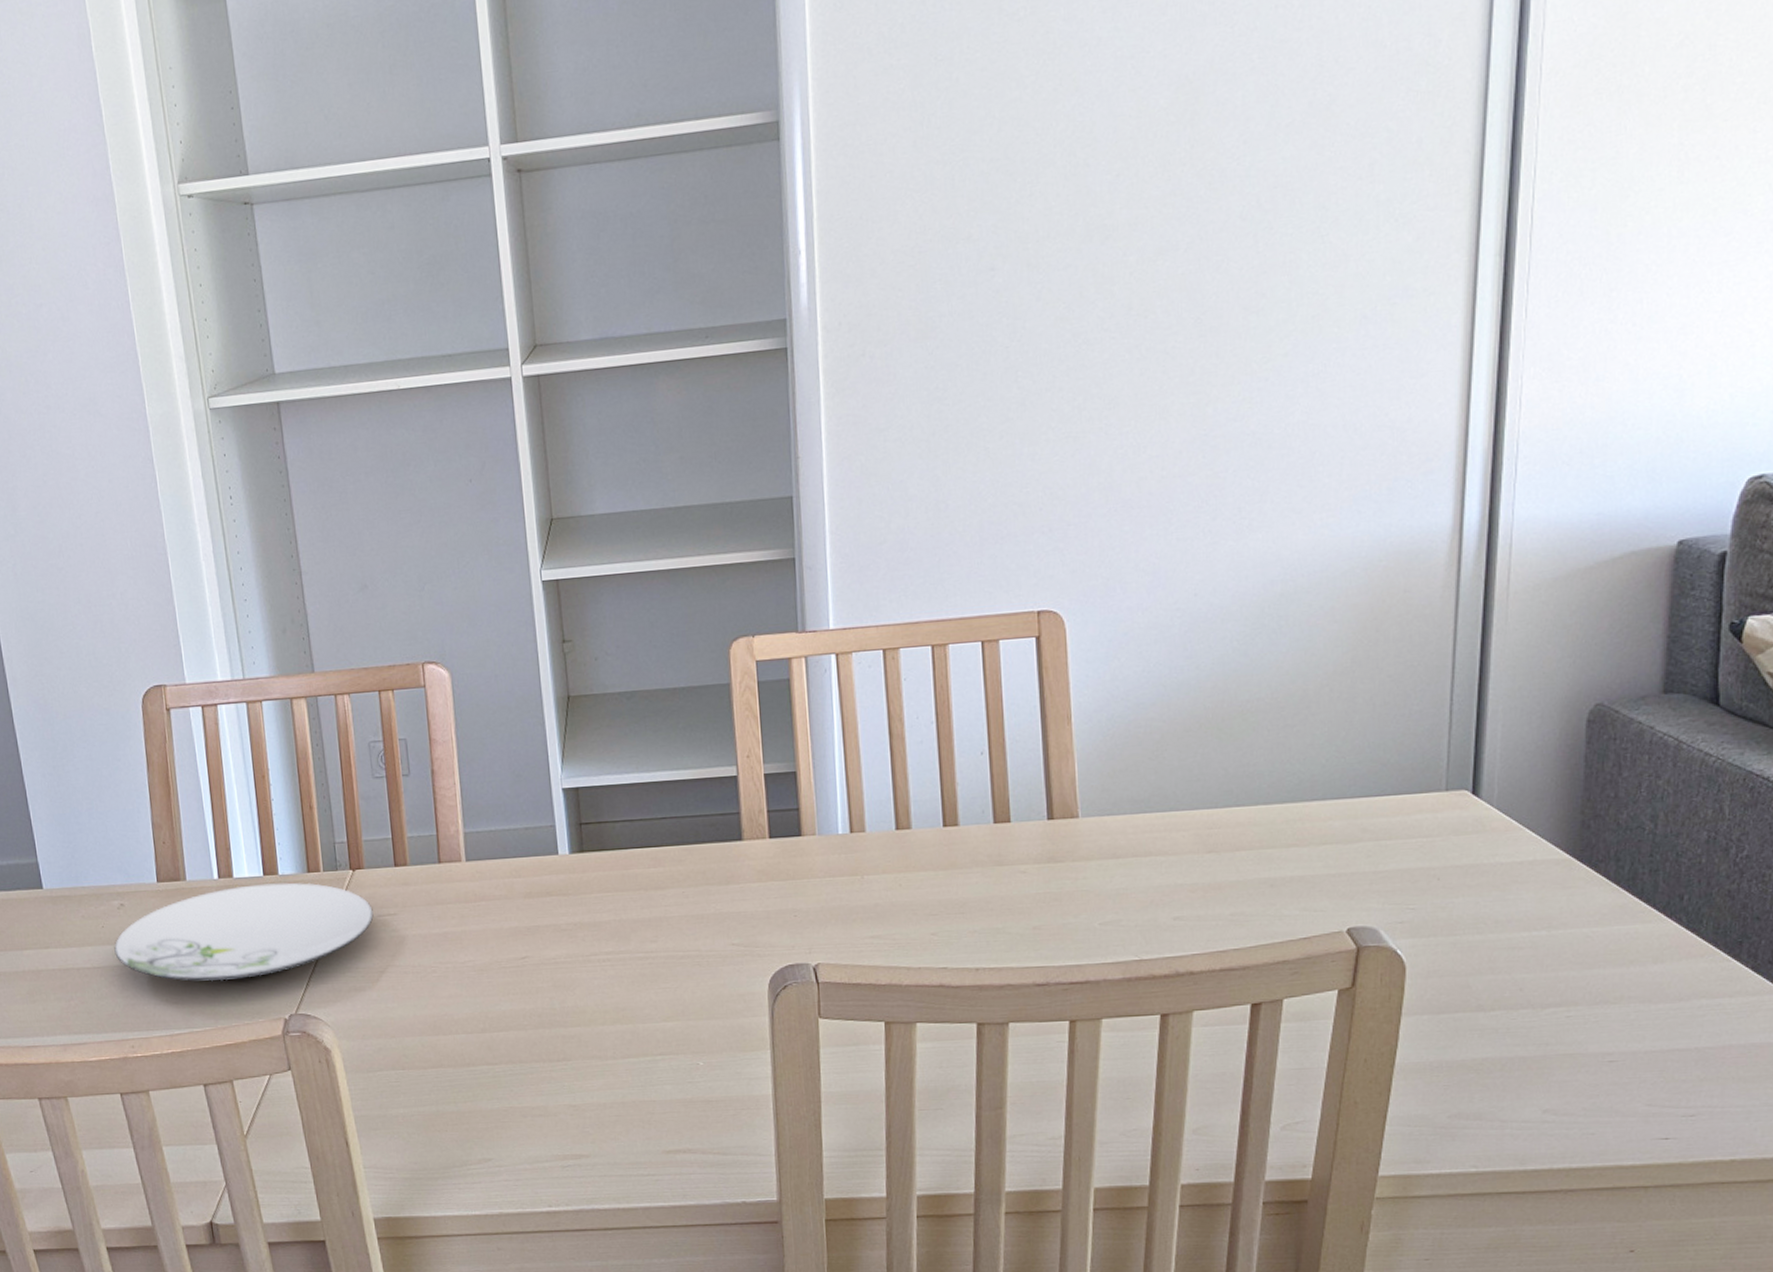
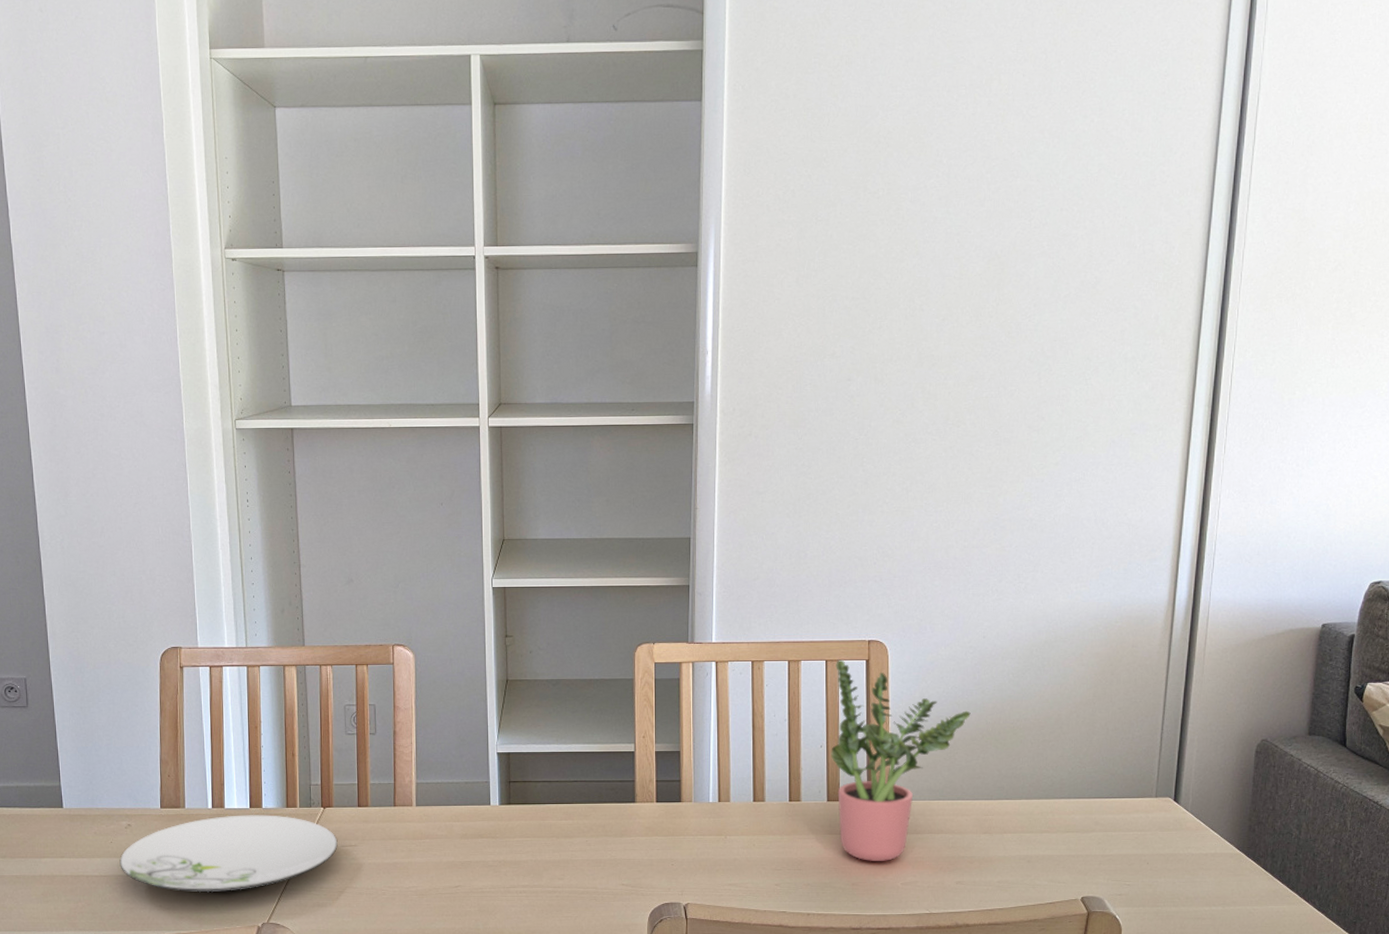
potted plant: none [995,638,1182,897] -> present [831,659,971,861]

